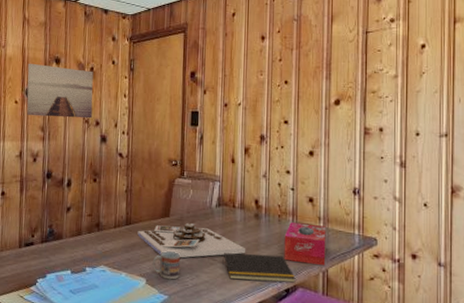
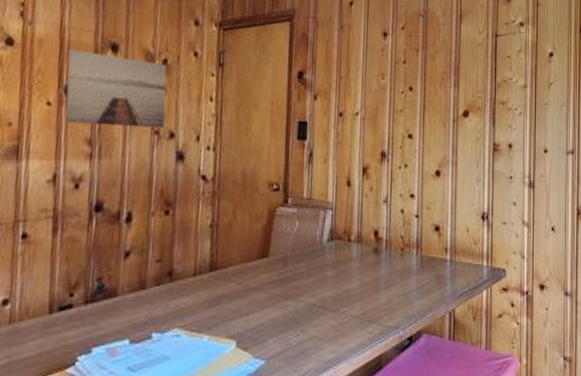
board game: present [137,222,246,258] -> none [225,263,364,309]
cup: present [153,251,181,280] -> none [245,302,283,339]
notepad: present [222,253,296,283] -> none [335,297,420,331]
tissue box: present [284,222,326,266] -> none [406,256,453,306]

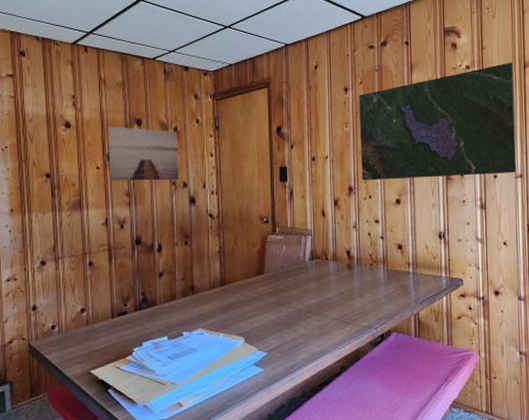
map: none [397,23,569,149] -> present [359,62,517,181]

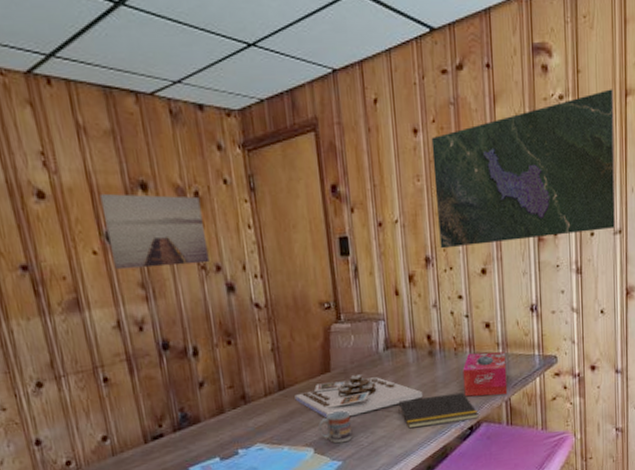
board game: none [233,278,341,313] -> present [295,374,424,419]
cup: none [250,308,278,336] -> present [318,410,353,444]
notepad: none [318,303,390,330] -> present [398,392,479,429]
tissue box: none [376,270,417,309] -> present [462,351,508,397]

